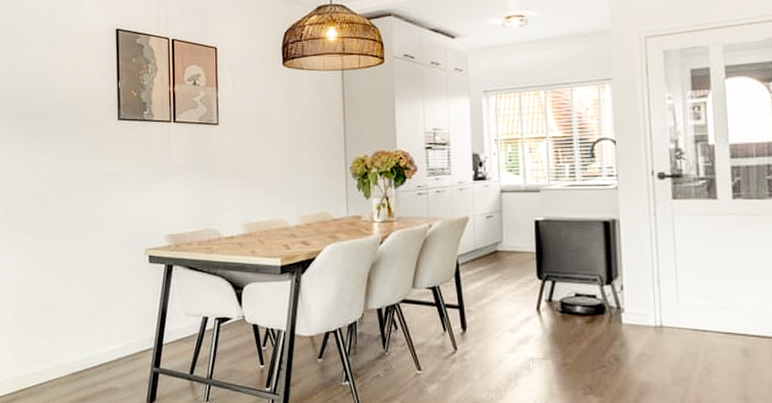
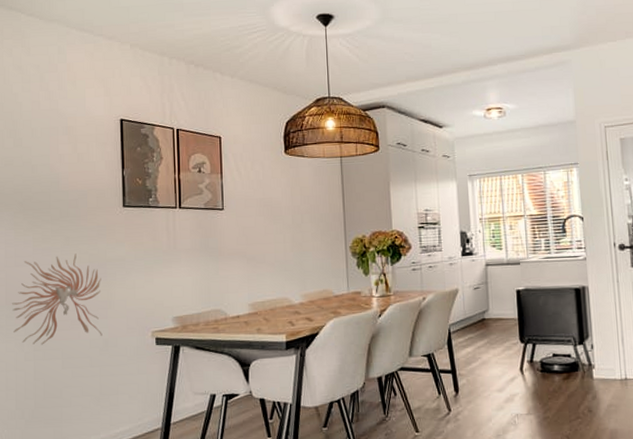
wall sculpture: none [12,167,97,258] -> present [12,253,102,345]

